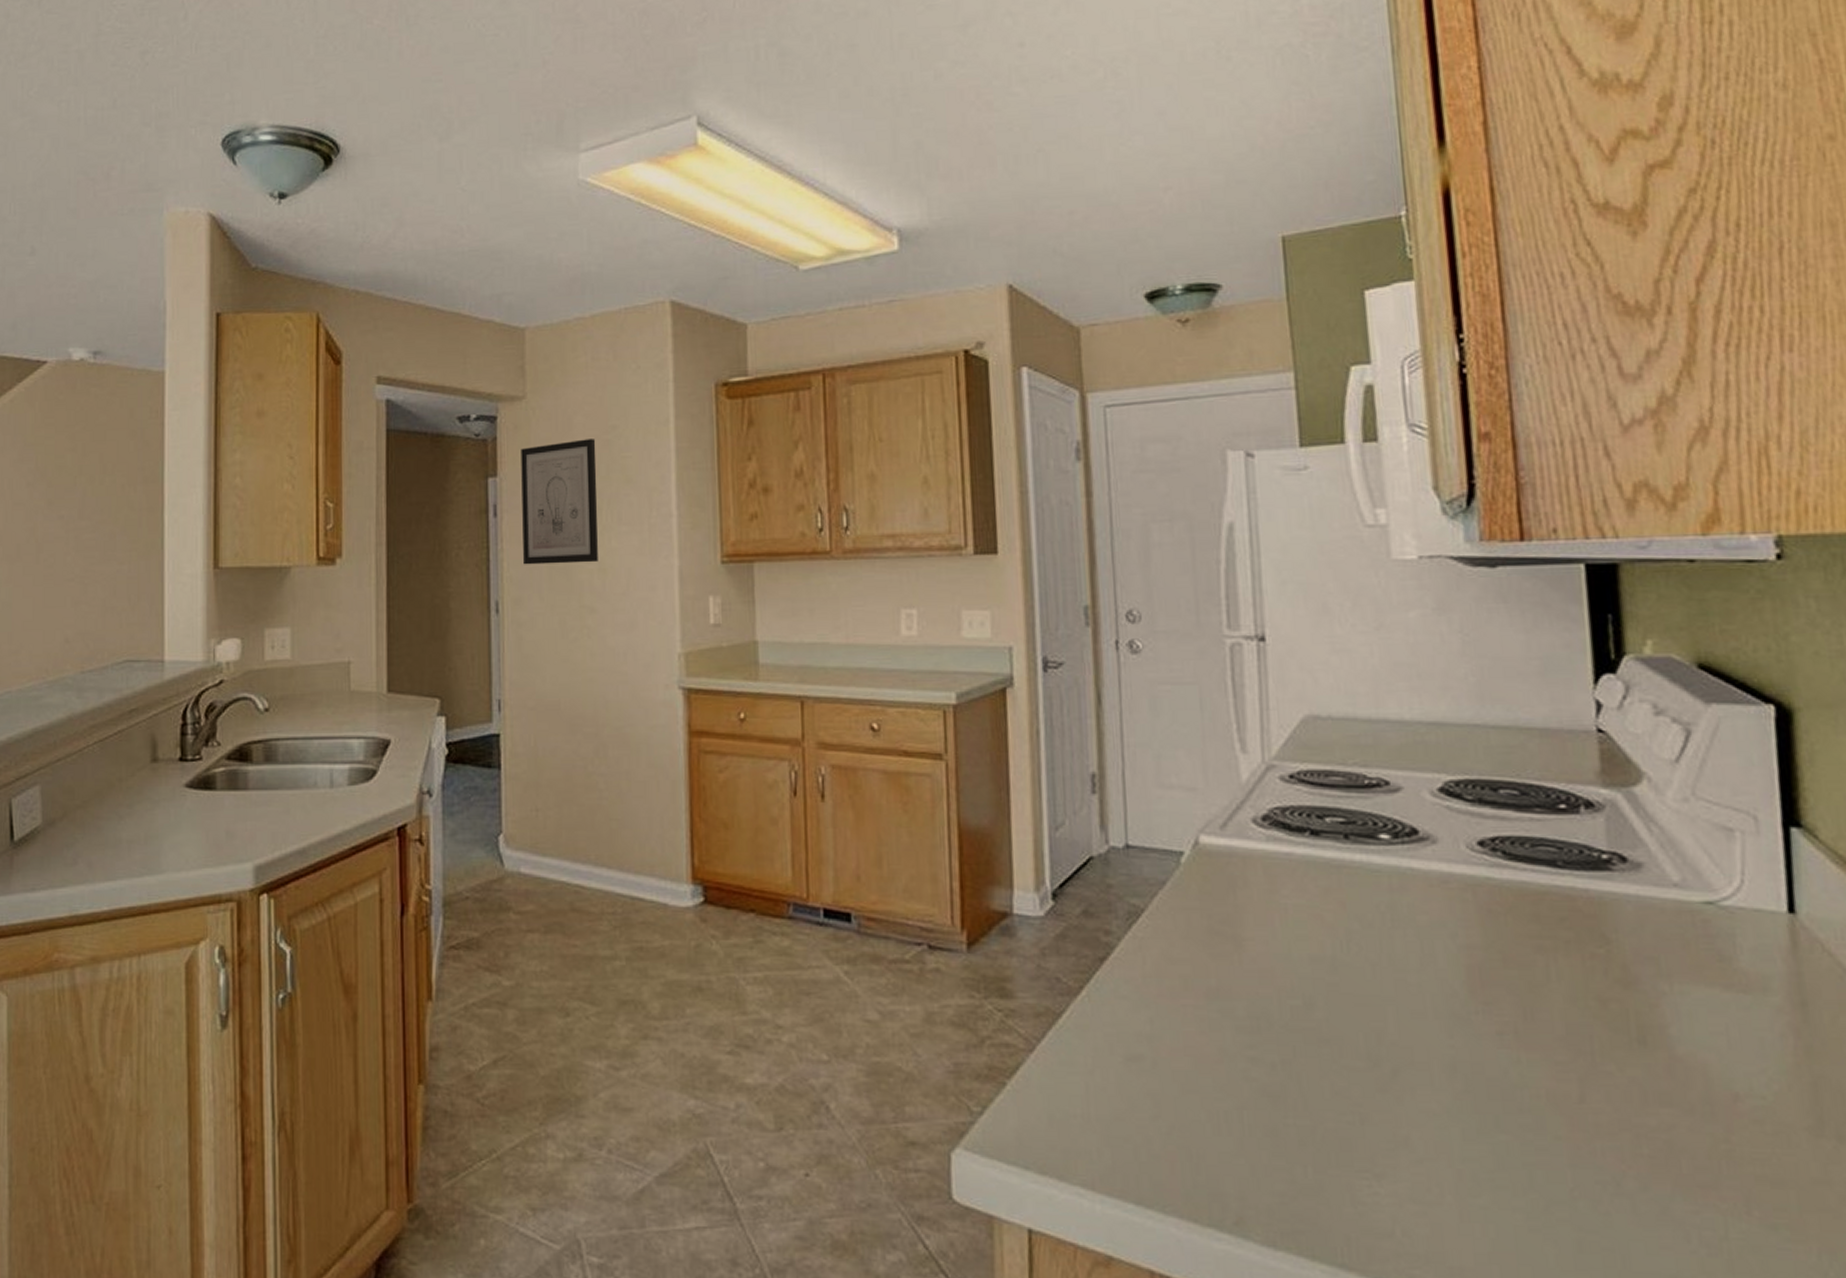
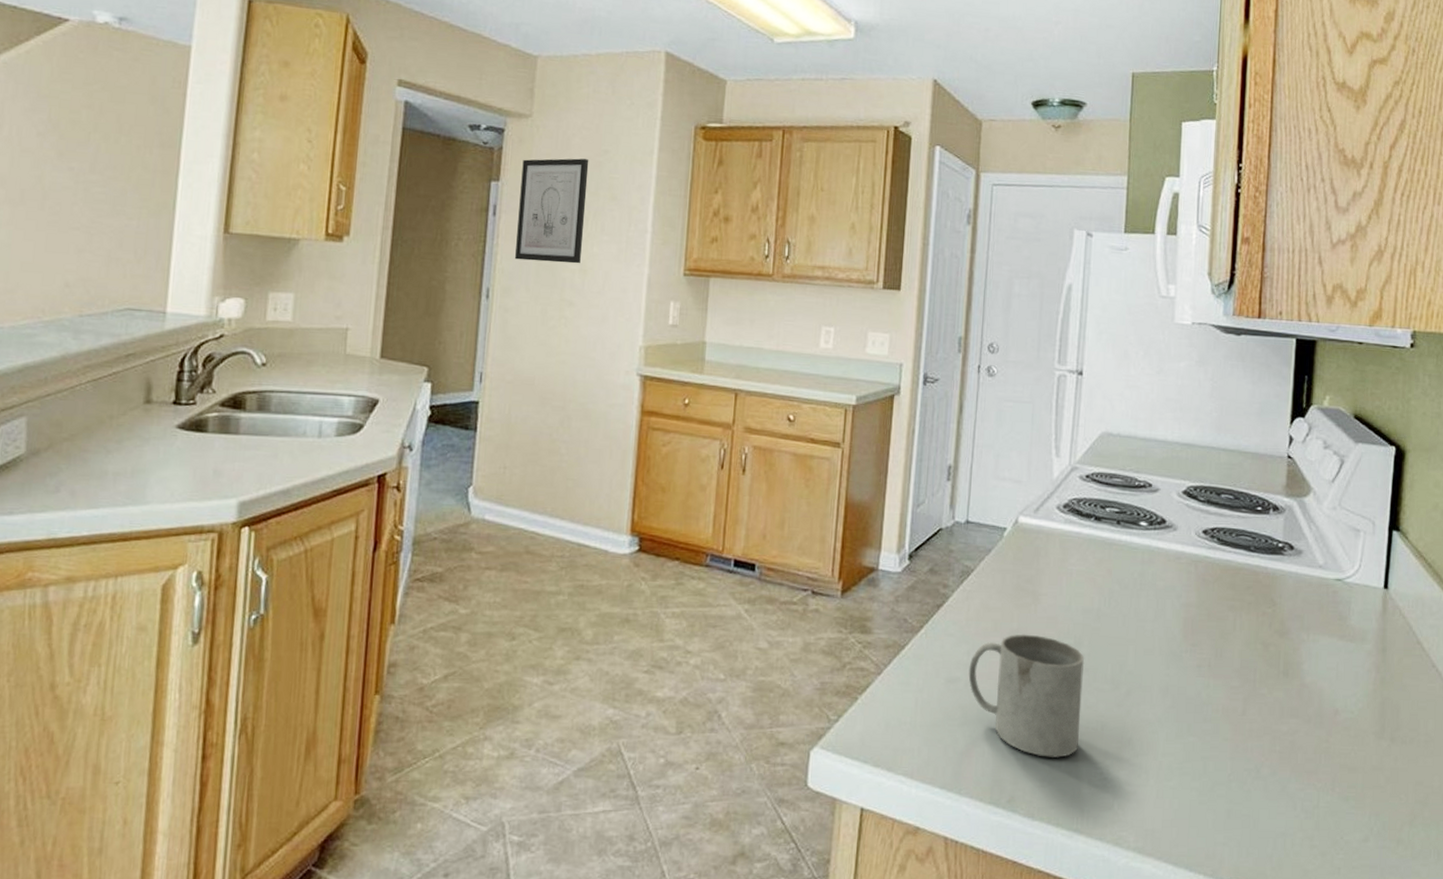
mug: none [1154,993,1329,1163] -> present [968,634,1085,758]

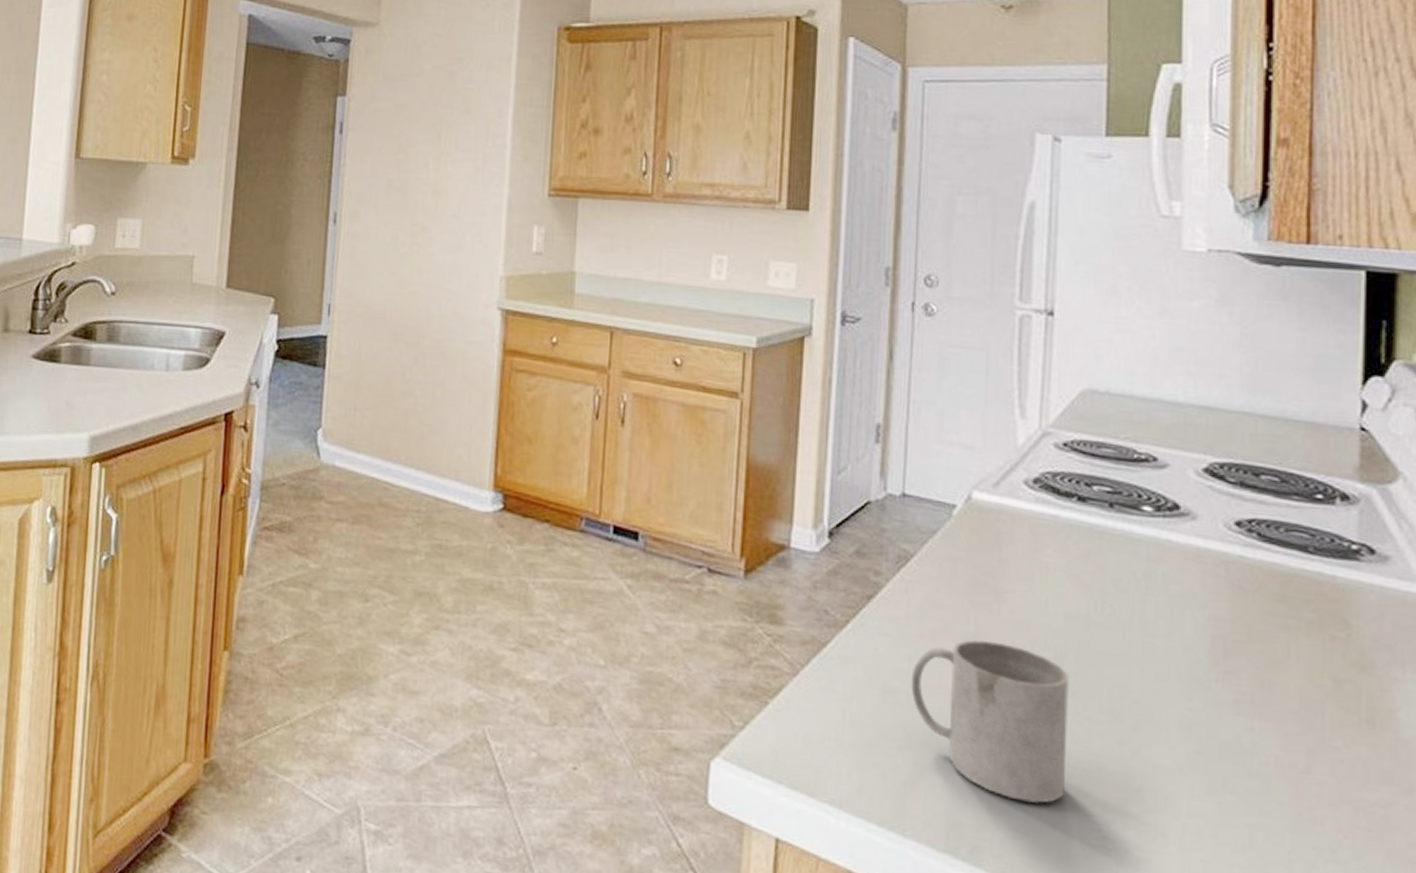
wall art: present [515,158,589,264] -> none [363,68,441,185]

